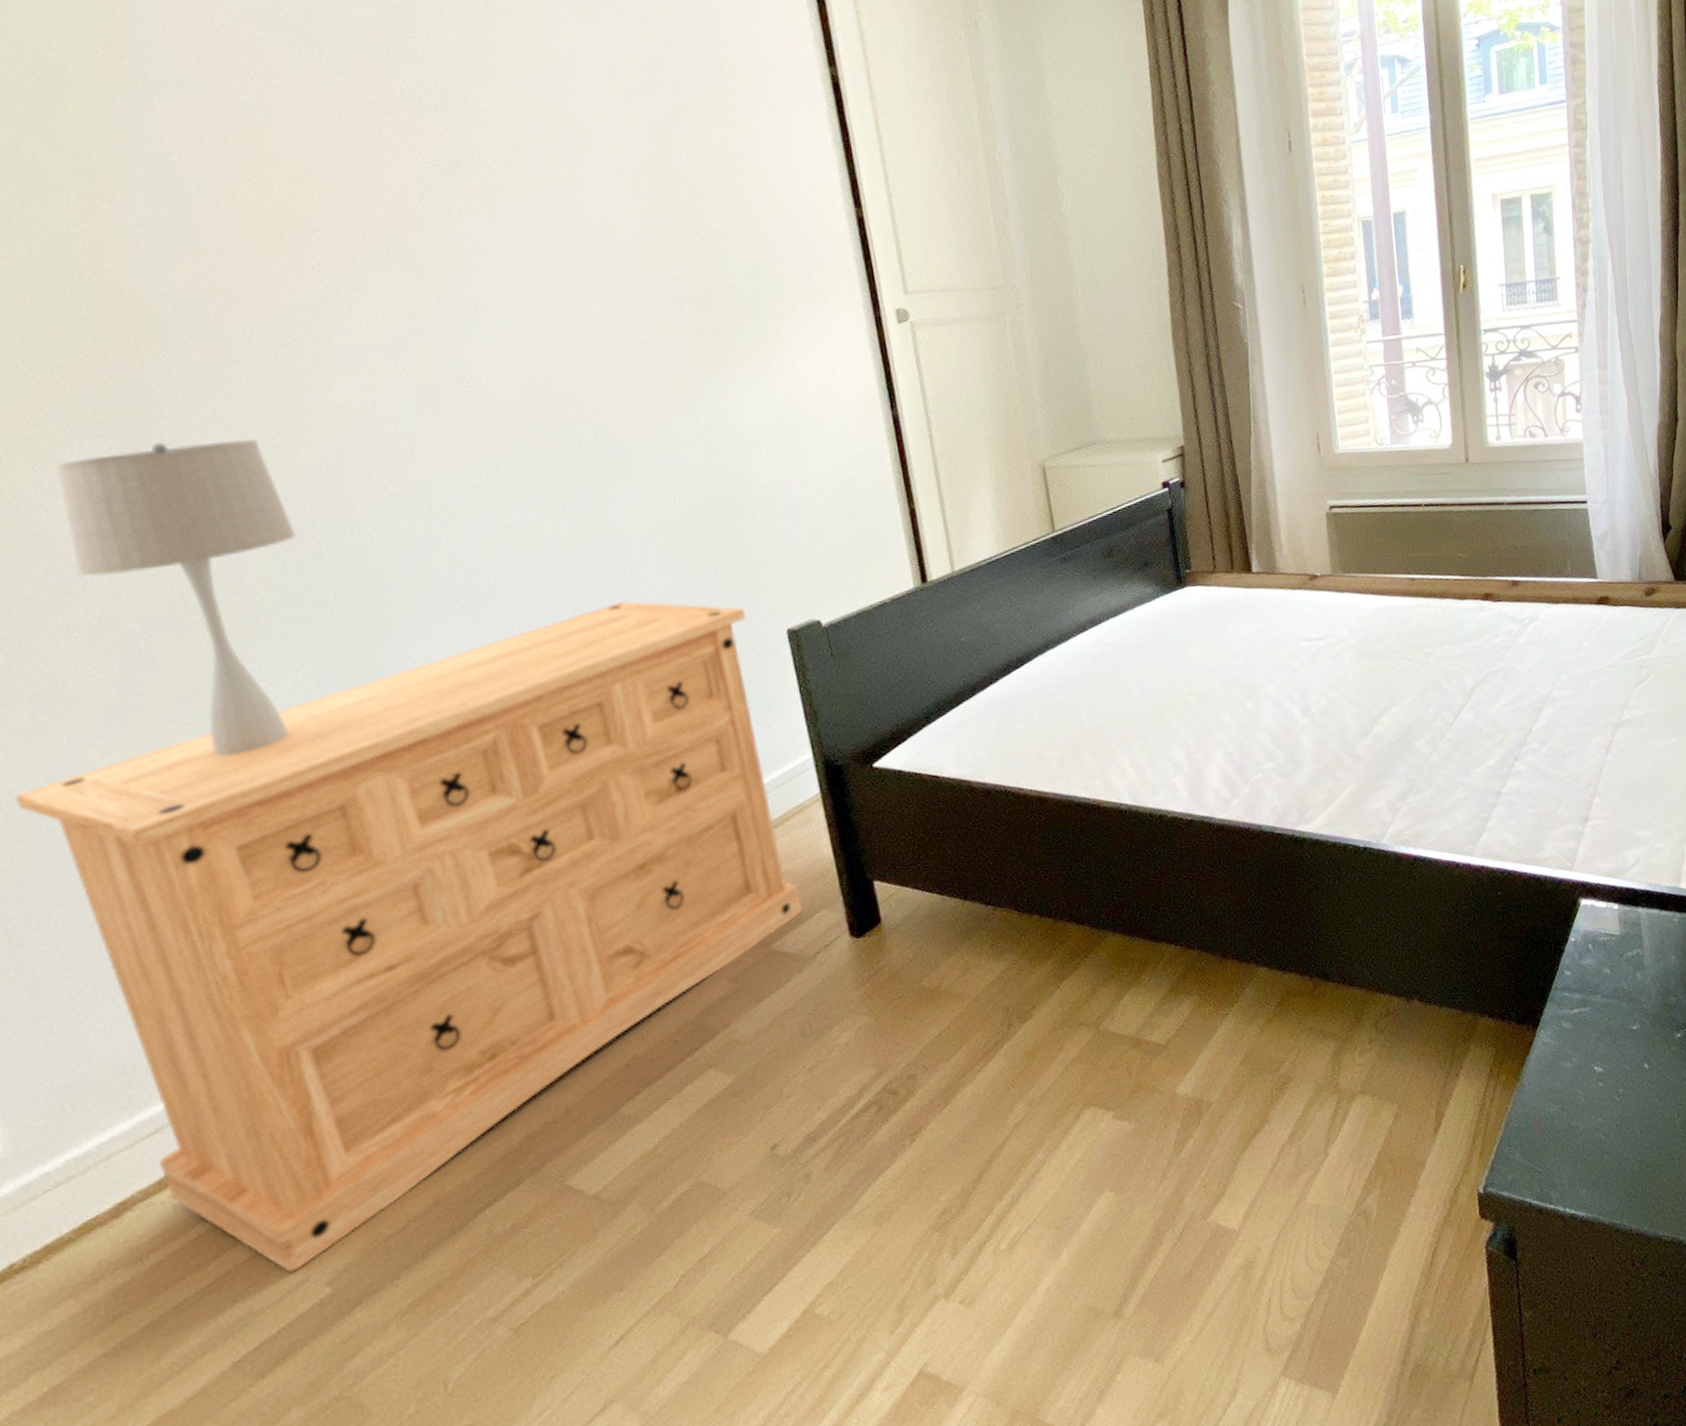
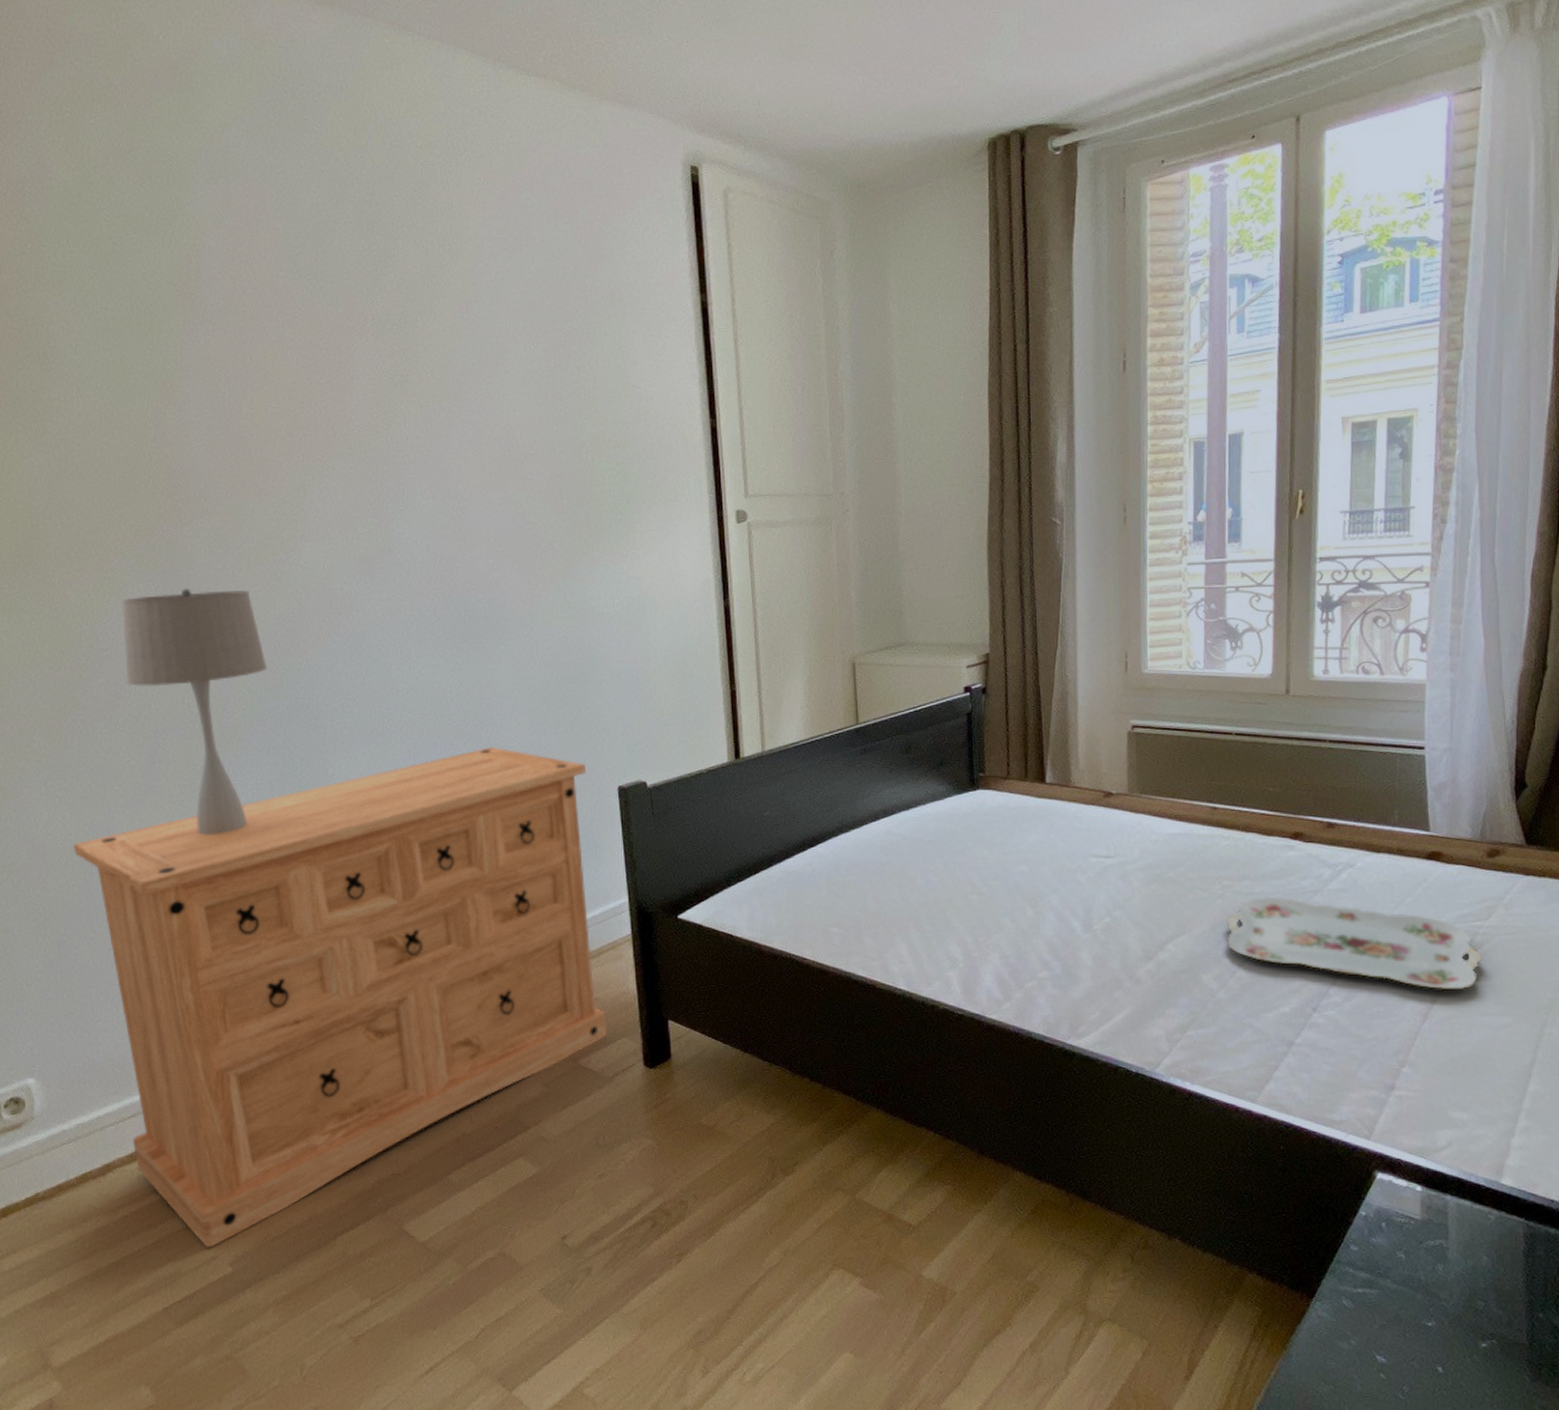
serving tray: none [1432,656,1649,723] -> present [1226,896,1482,989]

